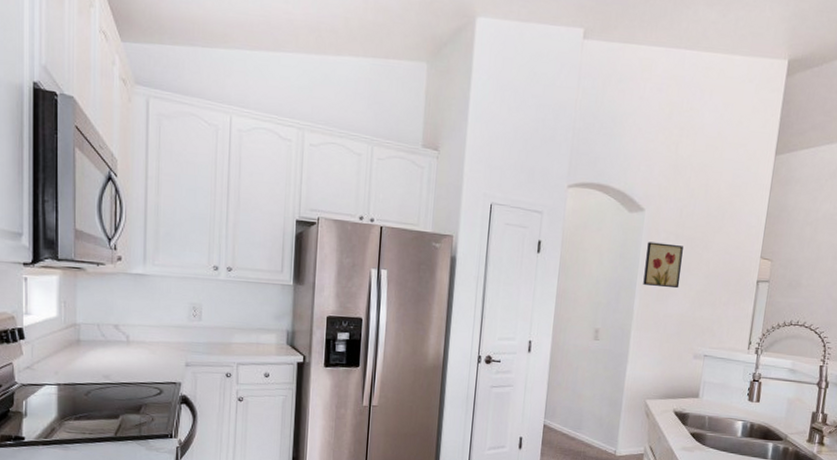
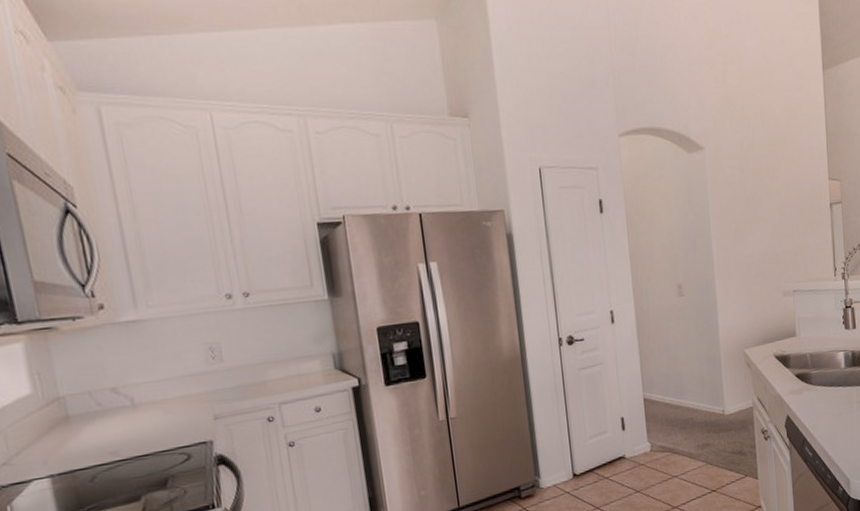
wall art: present [643,242,683,289] -> none [714,179,755,228]

